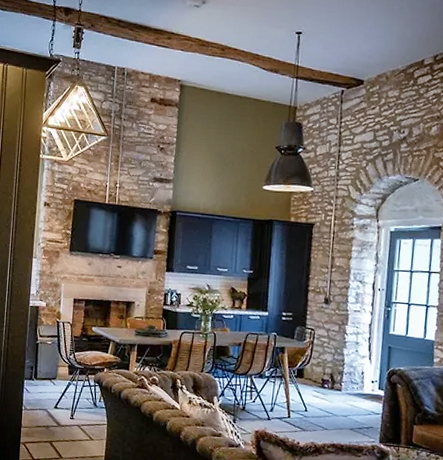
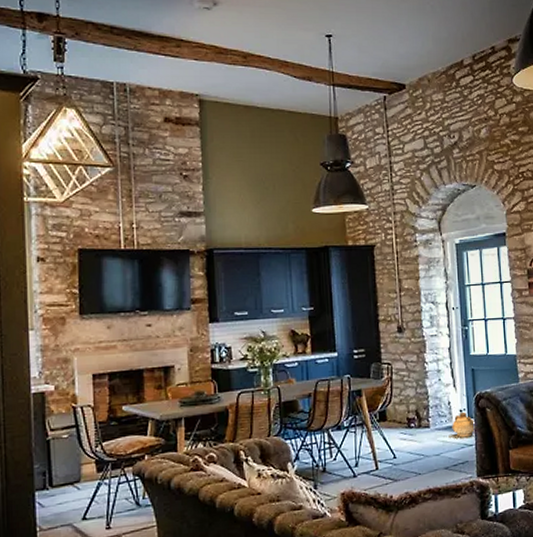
ceramic jug: none [362,383,385,406] -> present [452,412,476,438]

